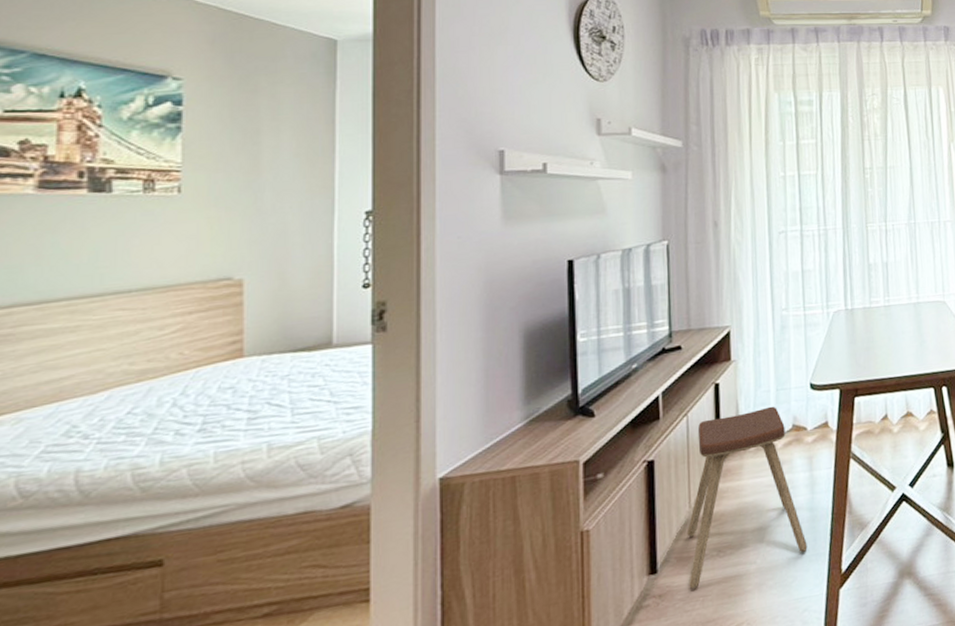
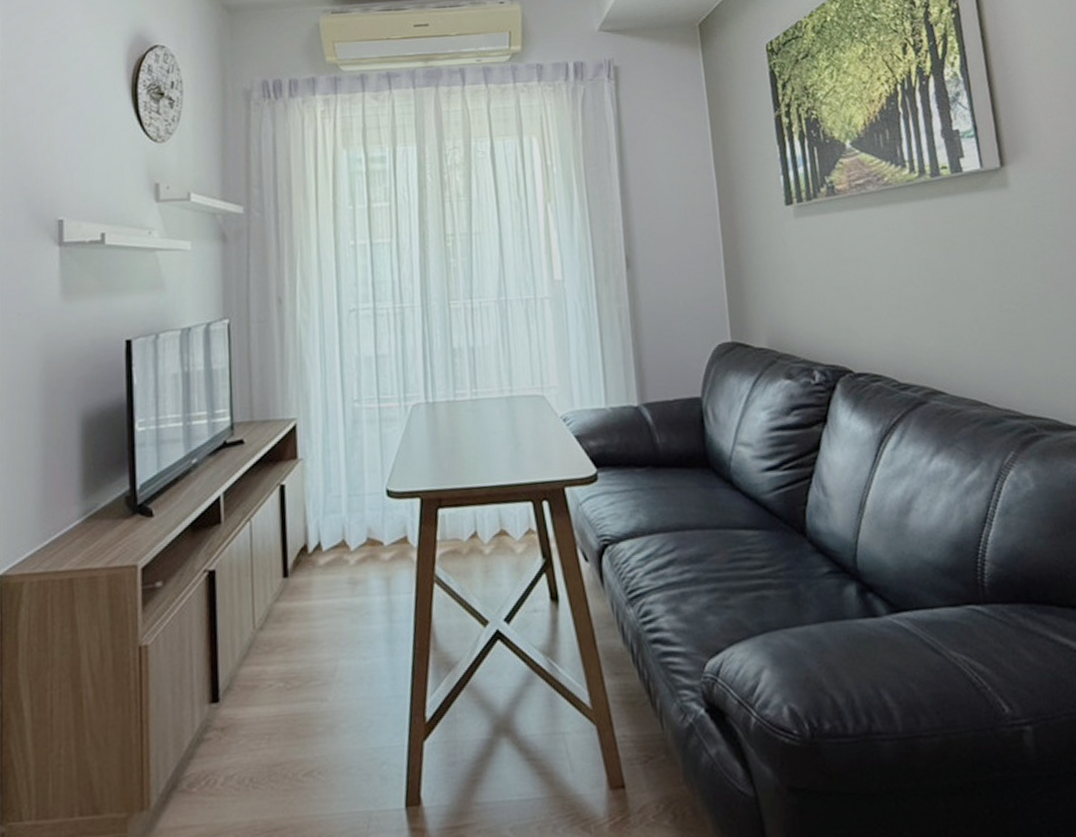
music stool: present [687,406,808,590] -> none [250,514,386,726]

